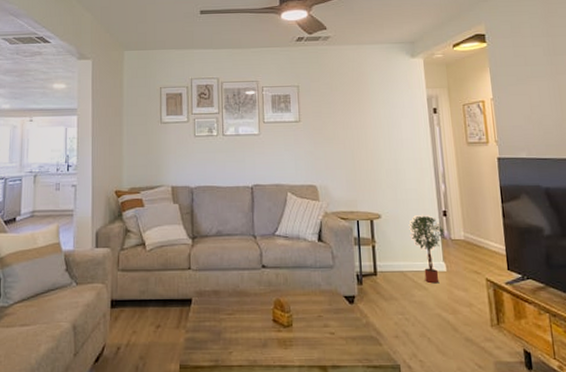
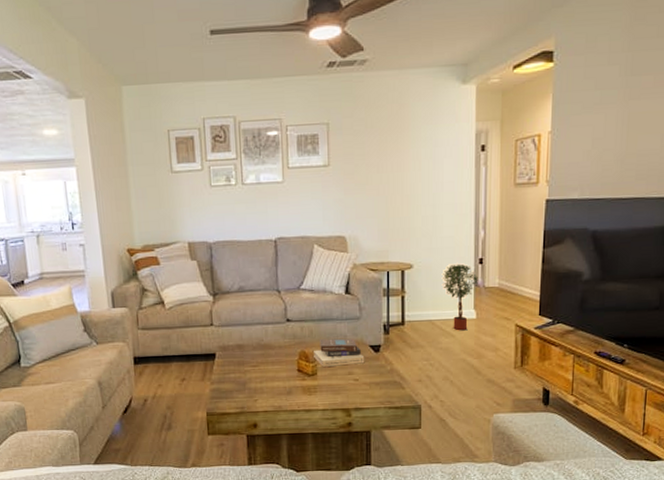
books: none [289,286,340,319] -> present [314,338,365,368]

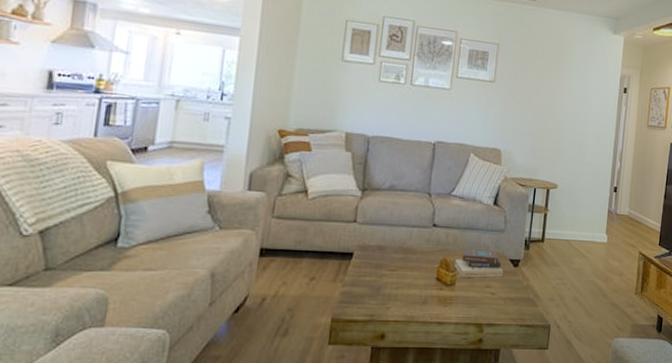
potted tree: present [443,263,479,331] -> none [581,189,612,253]

